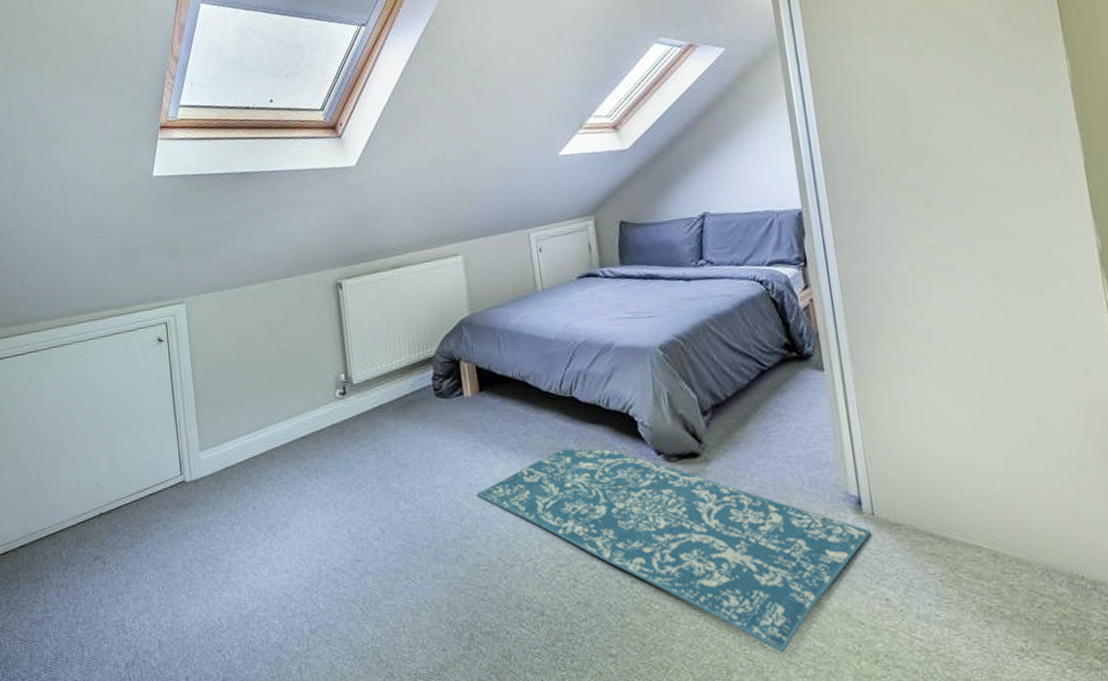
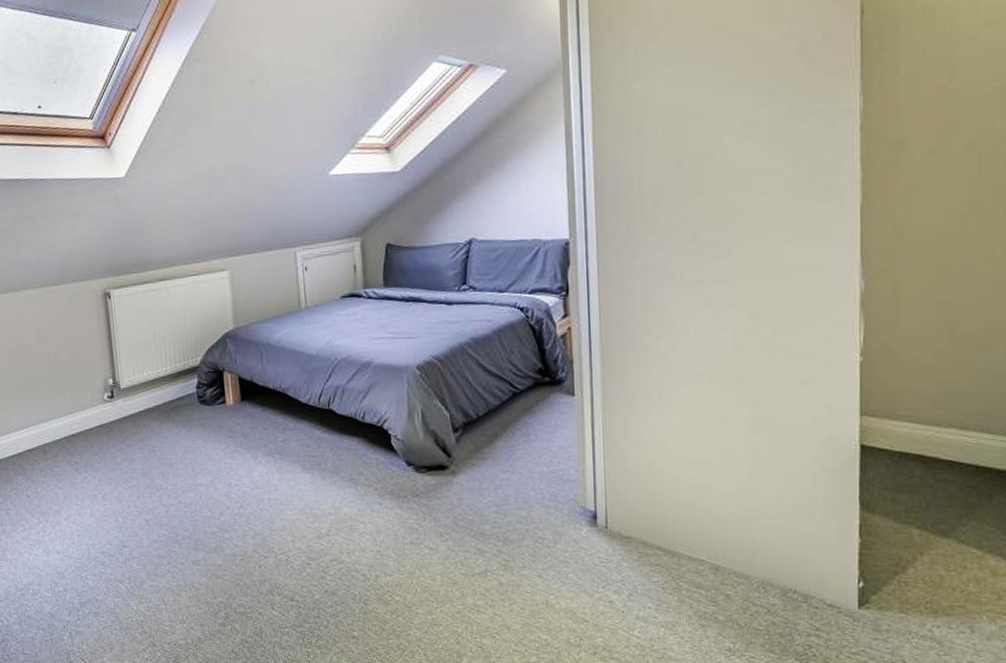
rug: present [476,448,871,653] -> none [235,456,602,642]

